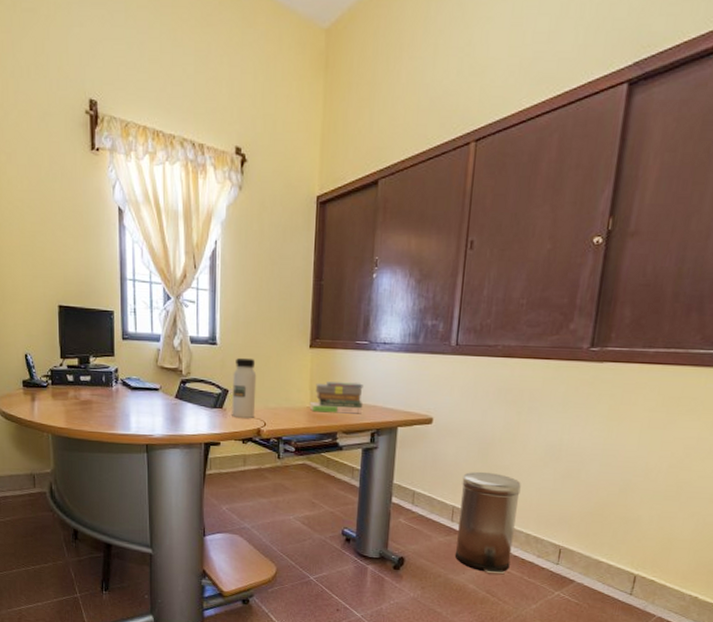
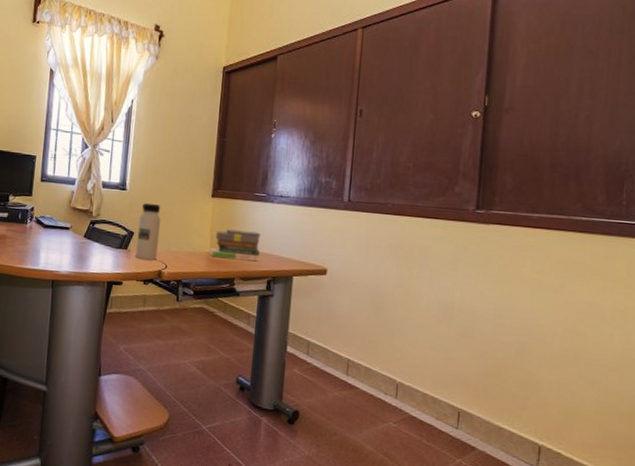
pedal bin: present [454,472,521,575] -> none [350,325,416,437]

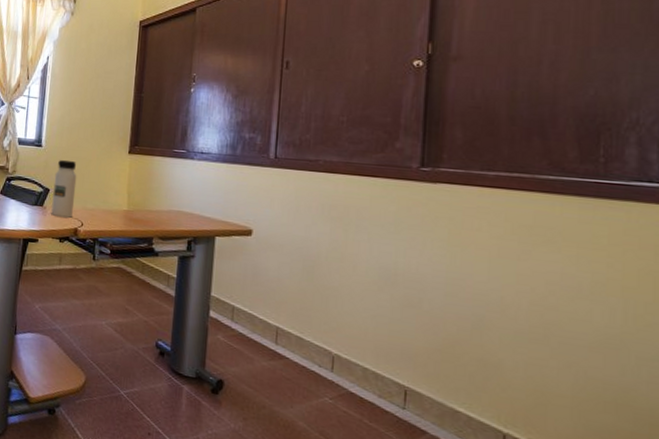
books: present [209,229,261,262] -> none [126,186,180,221]

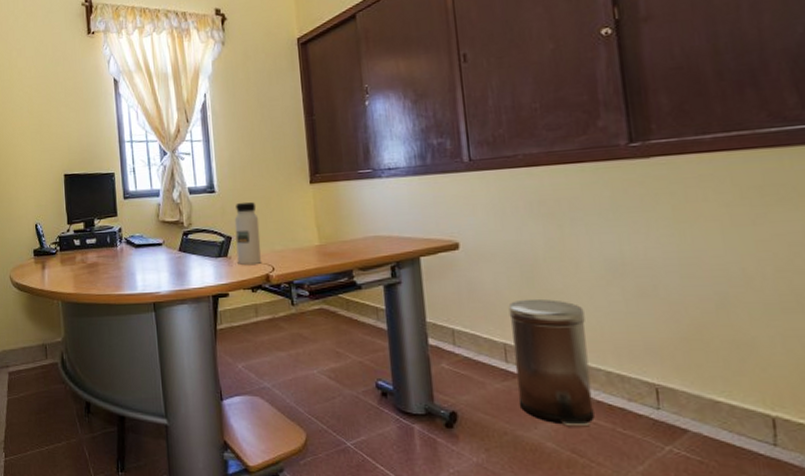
pedal bin: none [280,290,353,414] -> present [508,299,595,427]

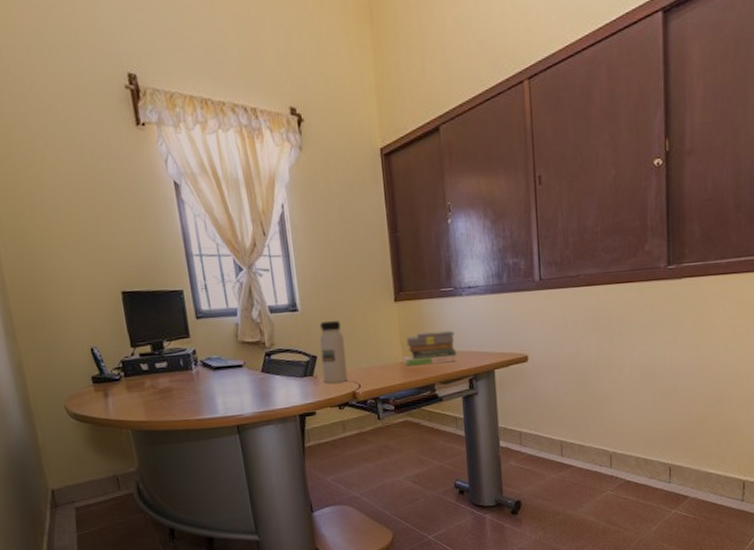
books: none [317,214,377,250] -> present [402,330,457,367]
pedal bin: present [508,299,595,427] -> none [566,402,625,503]

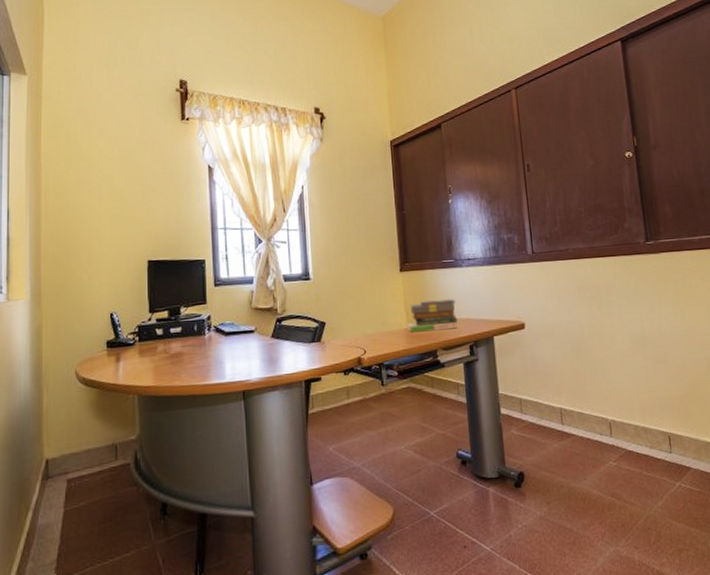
water bottle: present [319,320,347,385] -> none [328,288,354,350]

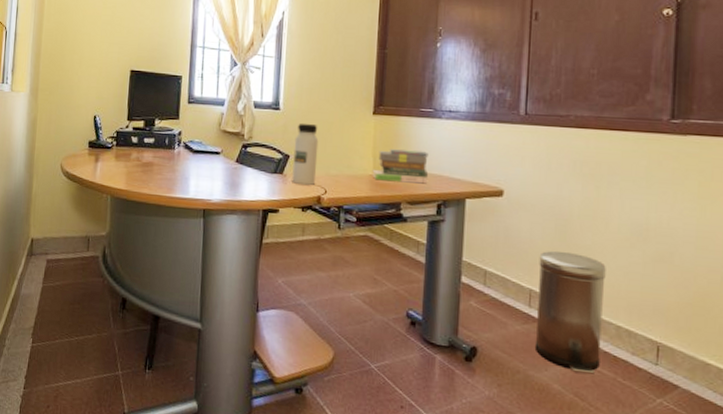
water bottle: none [328,288,354,350] -> present [292,122,319,186]
pedal bin: none [563,368,627,475] -> present [534,251,606,374]

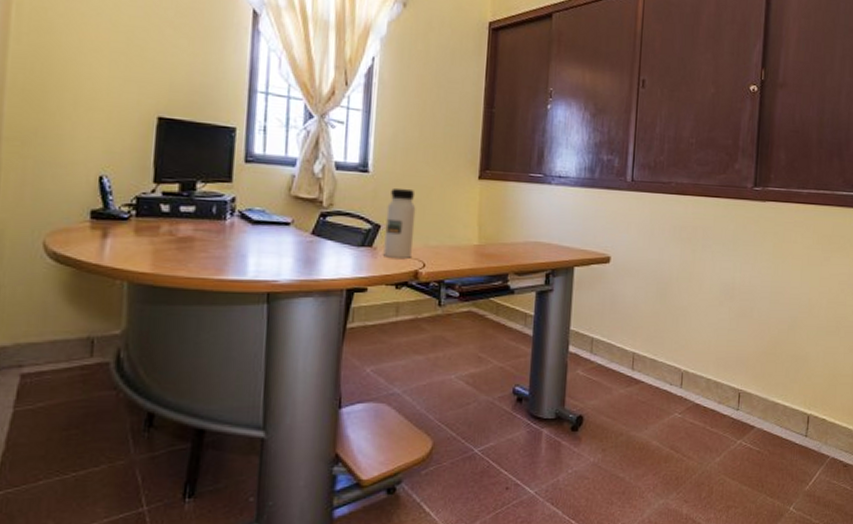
books: present [372,149,429,184] -> none [477,217,538,253]
pedal bin: present [534,251,606,374] -> none [636,314,699,427]

